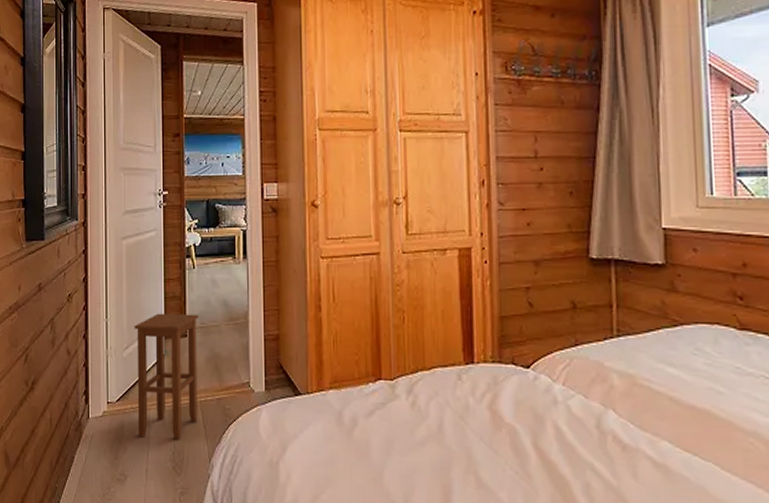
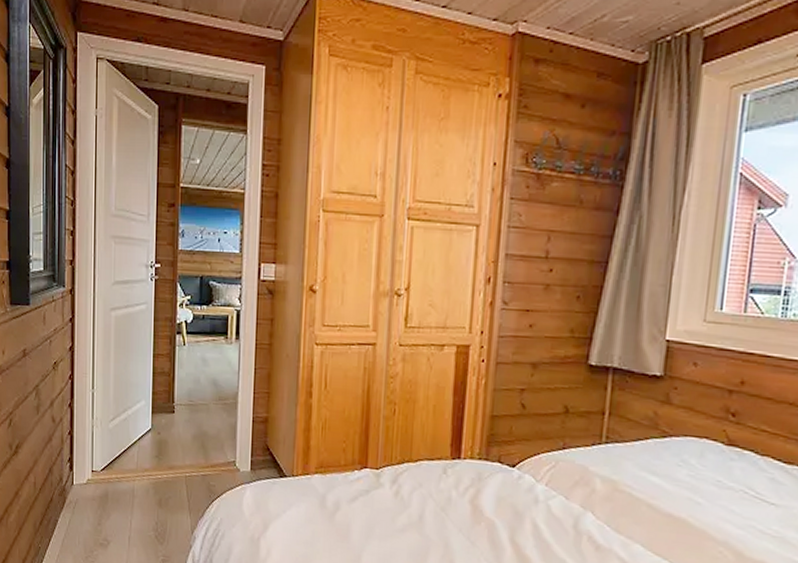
stool: present [134,313,199,440] -> none [121,387,188,512]

